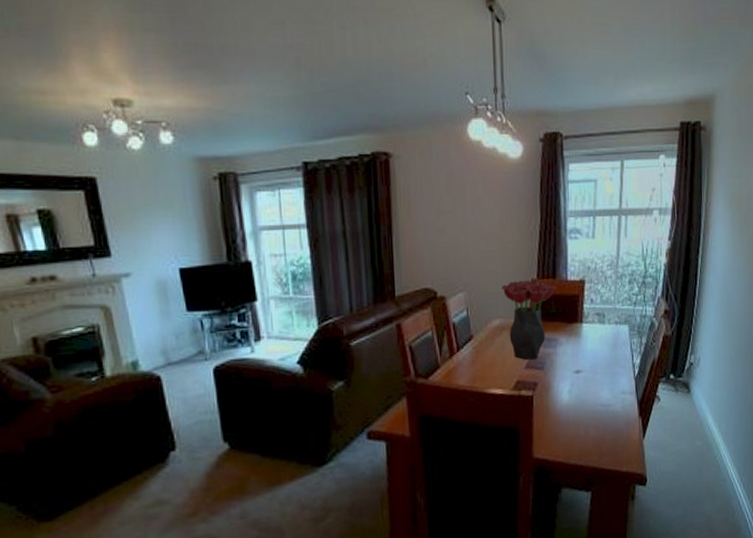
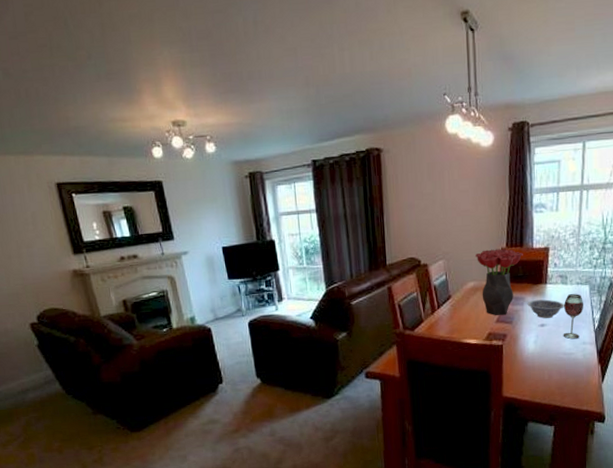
bowl: none [561,341,603,364] -> present [527,299,565,319]
wineglass: none [600,335,624,388] -> present [563,294,584,339]

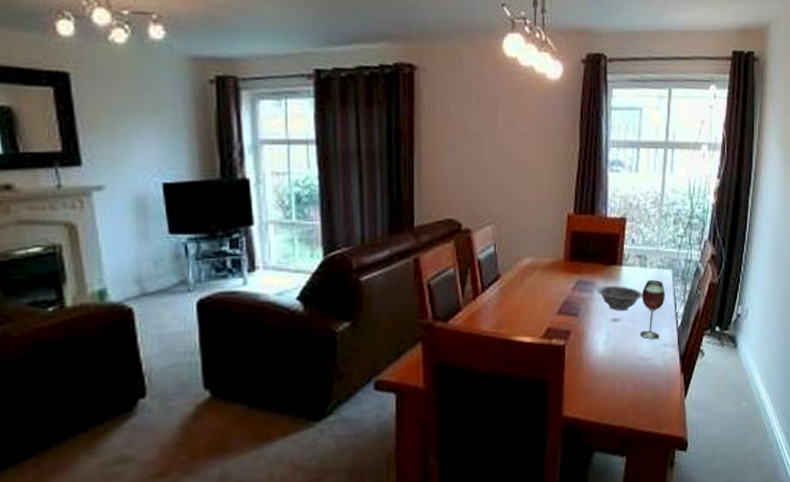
bouquet: present [474,248,524,315] -> none [533,215,596,305]

